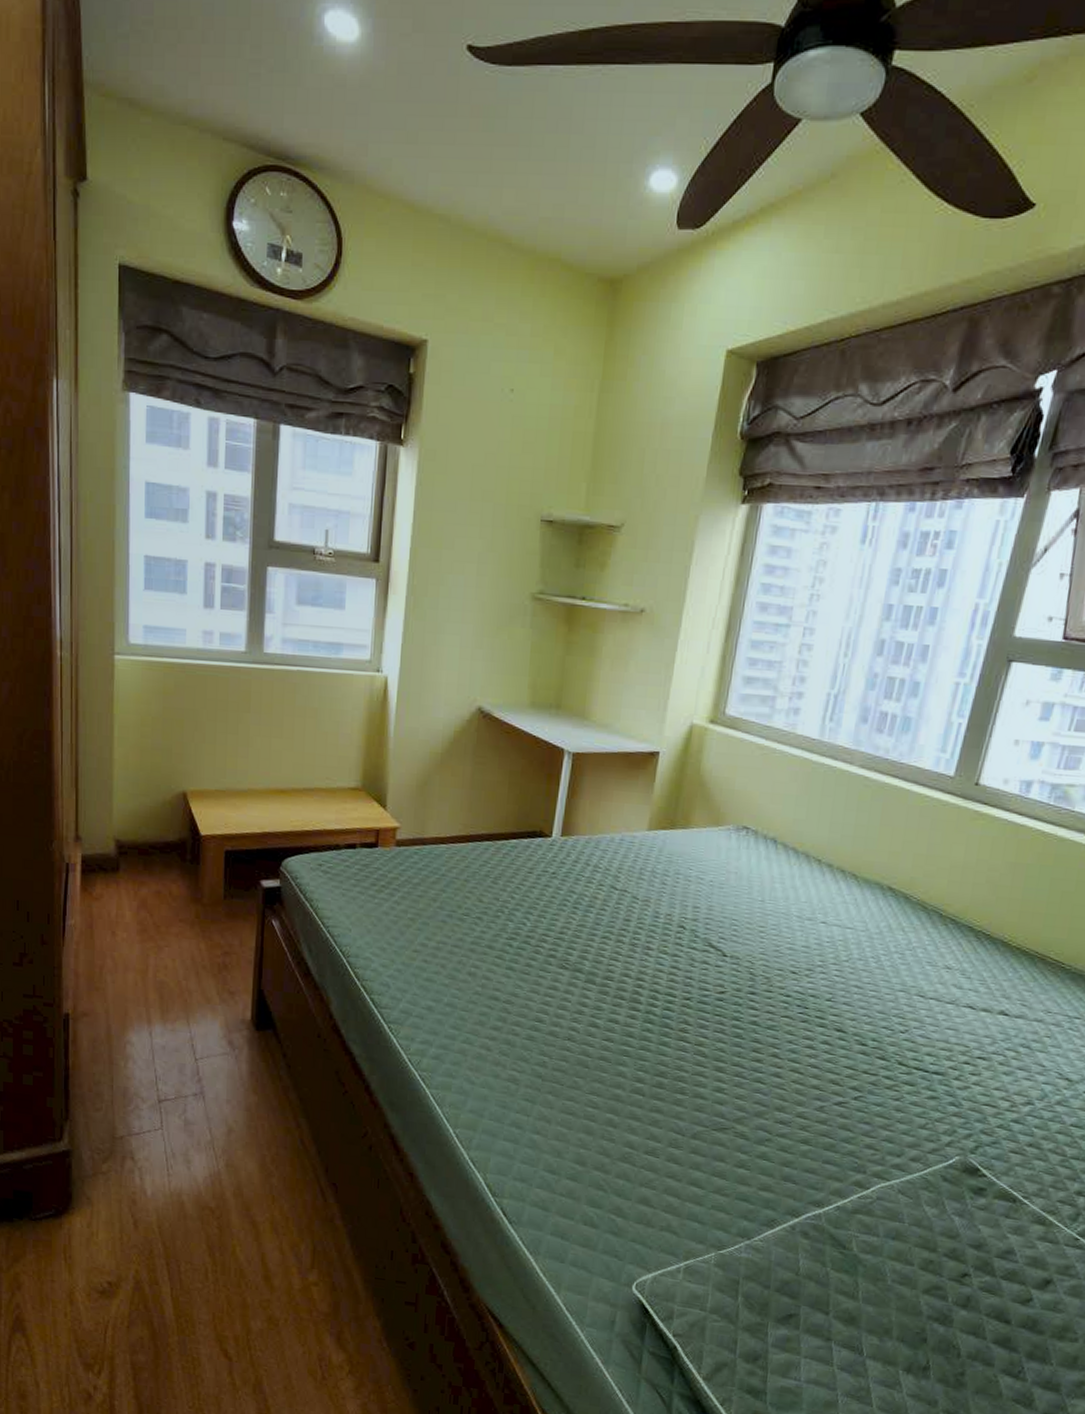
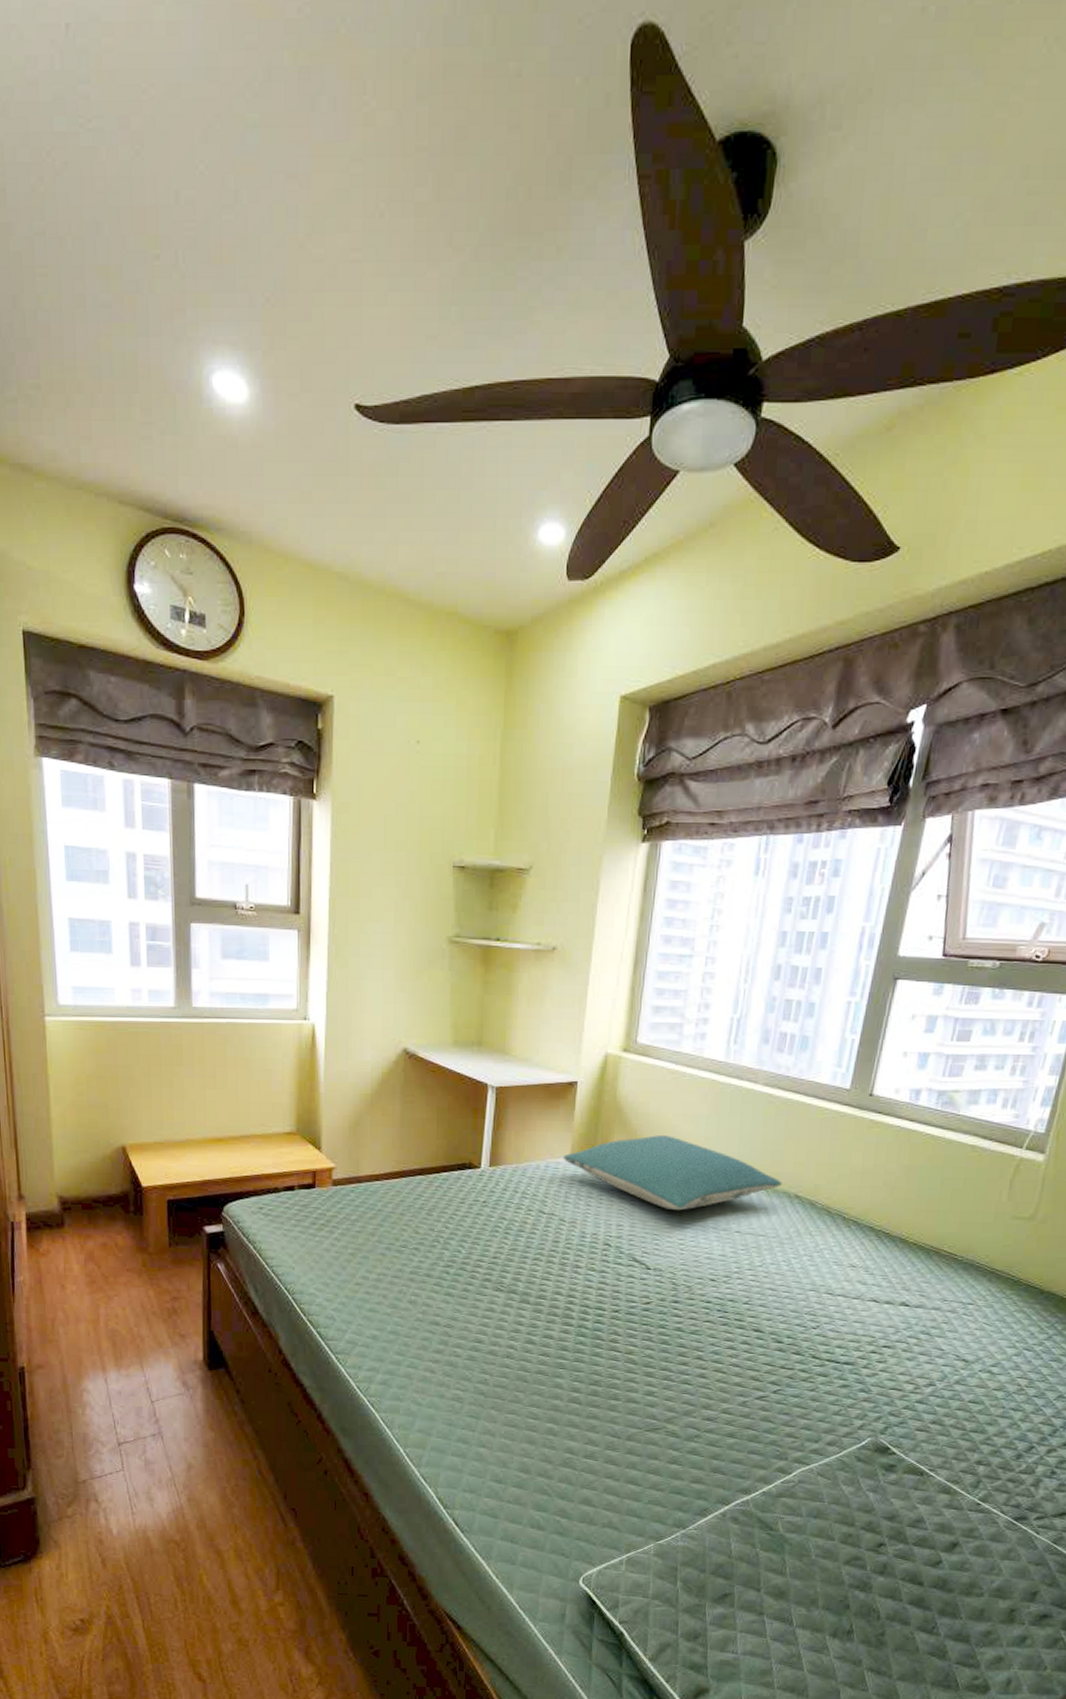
pillow: none [640,813,875,896] -> present [563,1135,782,1211]

